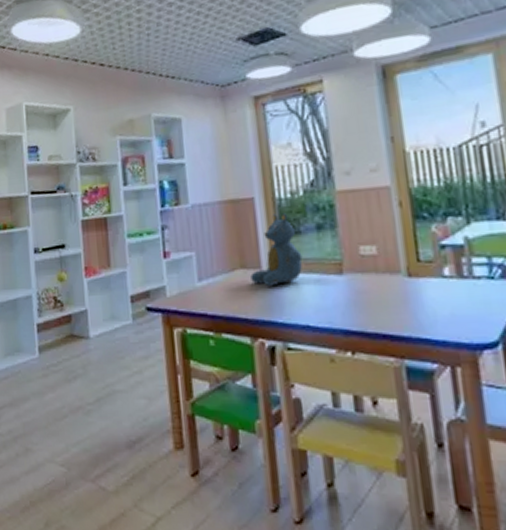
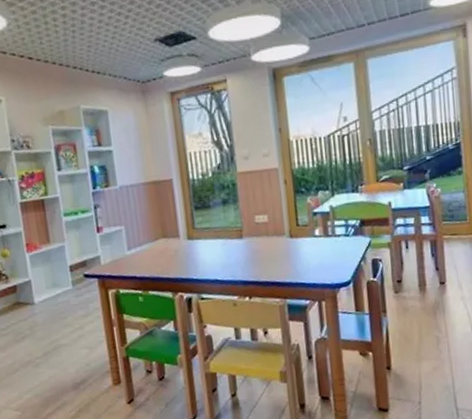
teddy bear: present [250,213,303,287] -> none [171,191,212,251]

